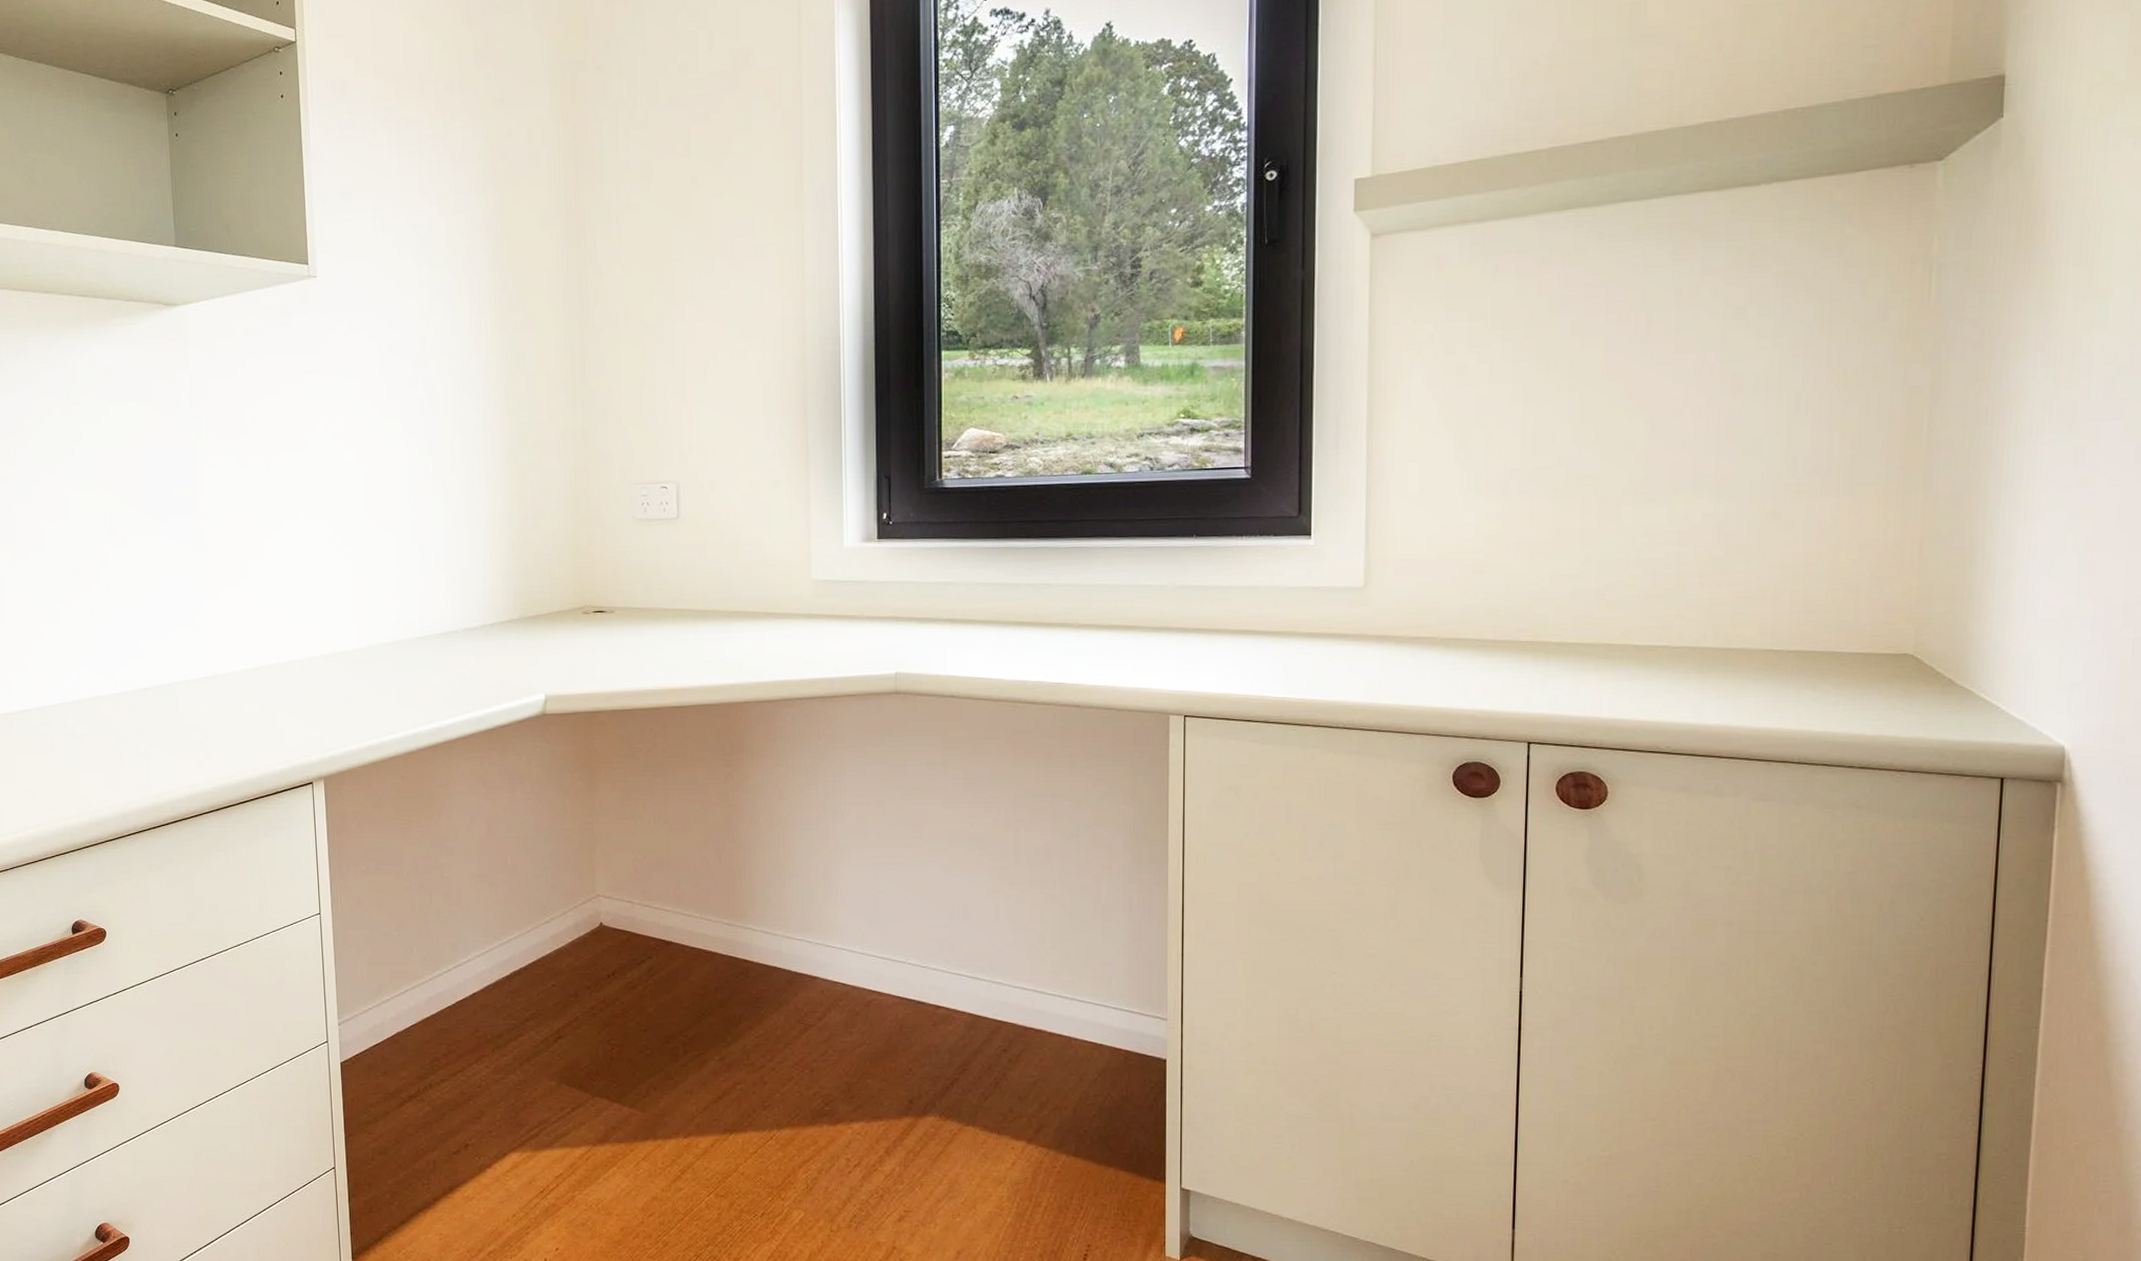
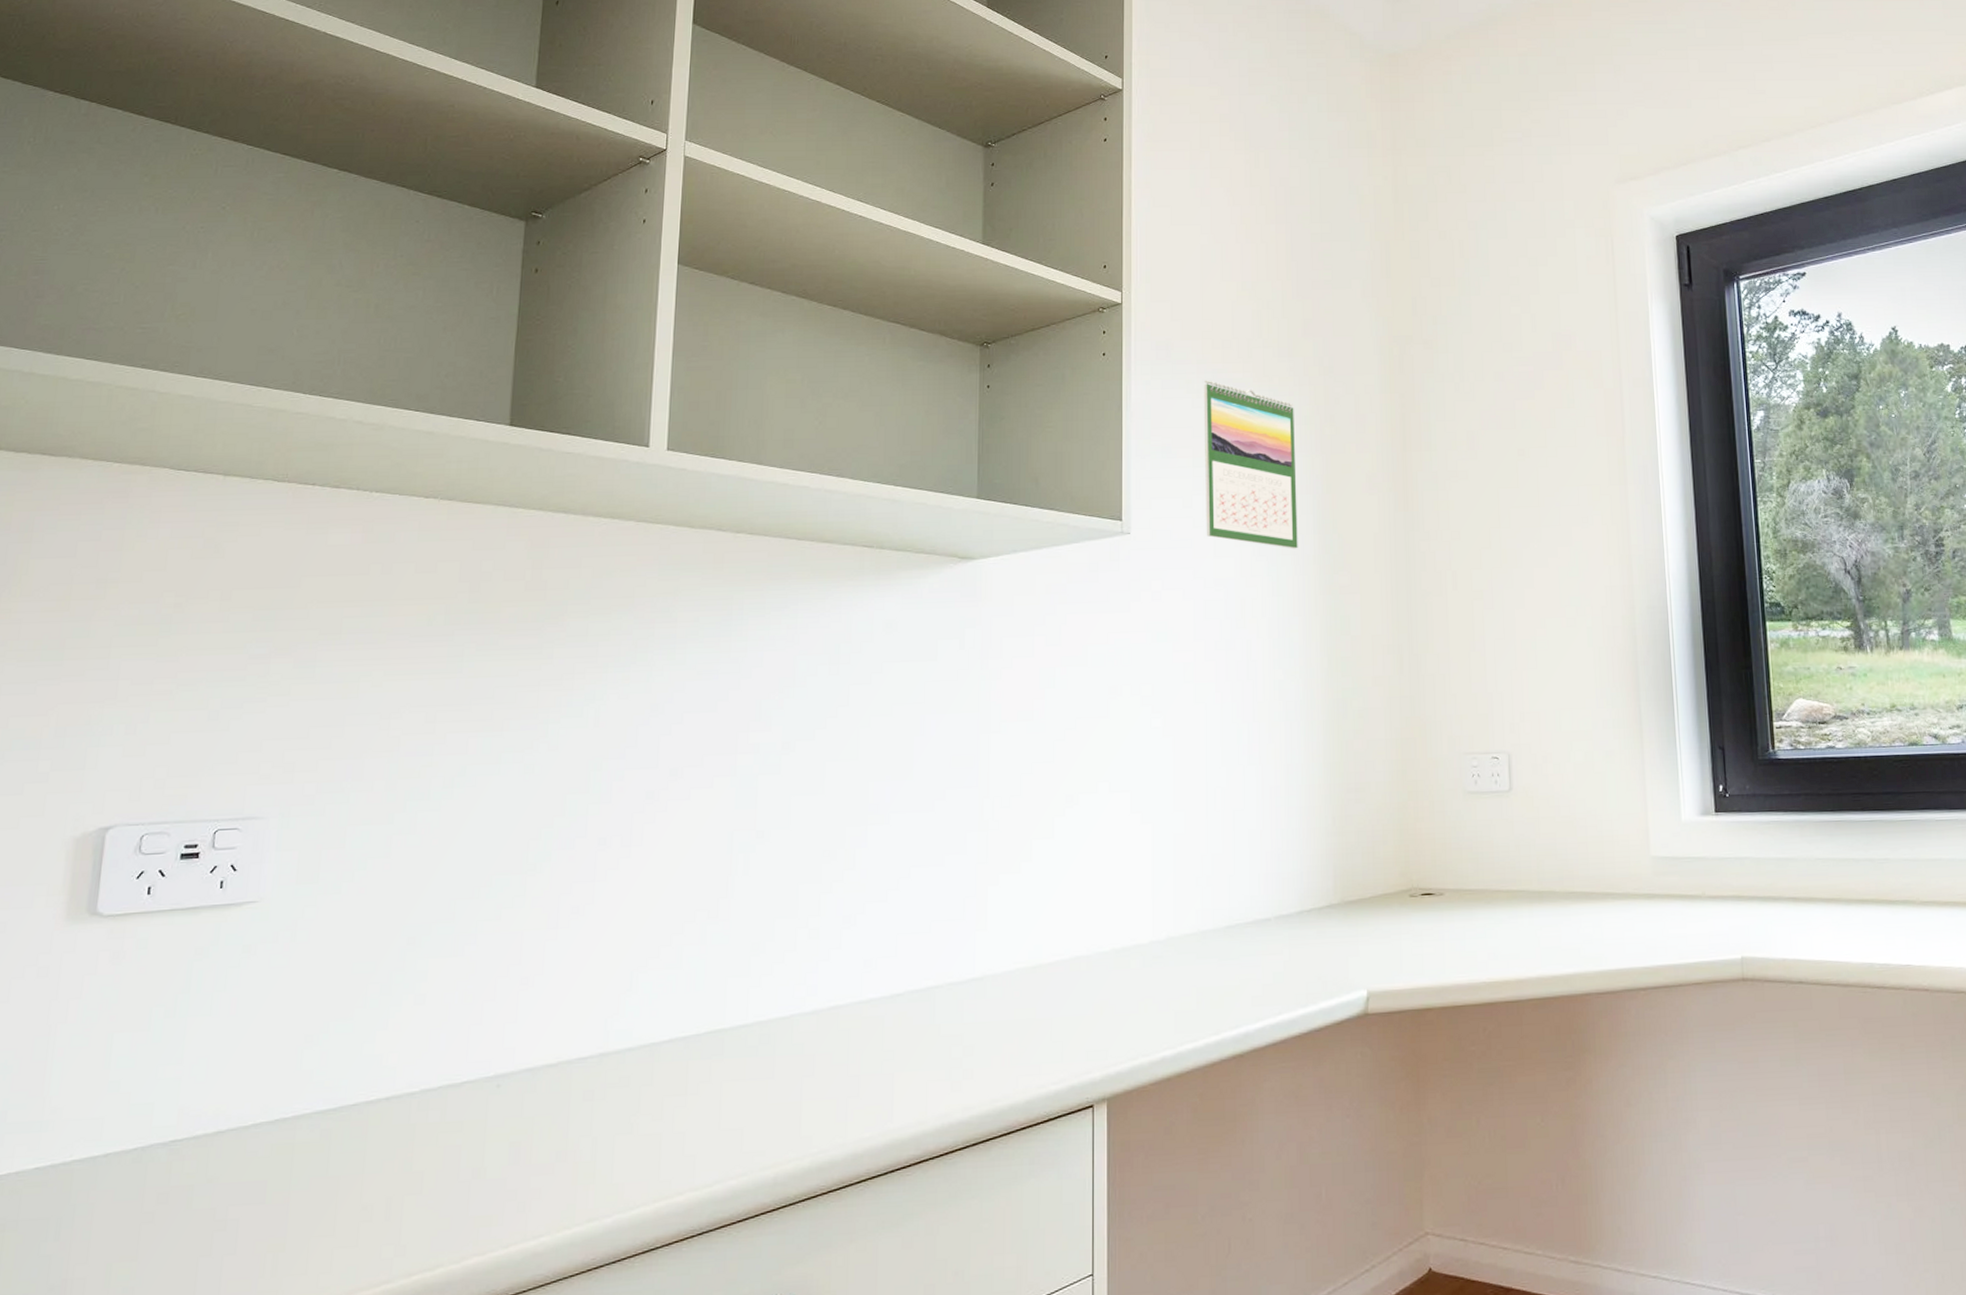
calendar: none [378,118,474,288] -> present [1203,380,1298,549]

